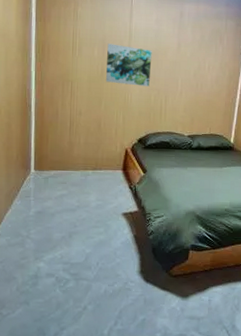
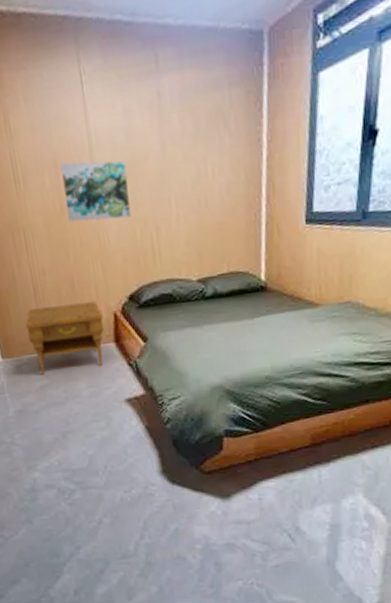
nightstand: none [57,137,117,187] -> present [25,302,105,376]

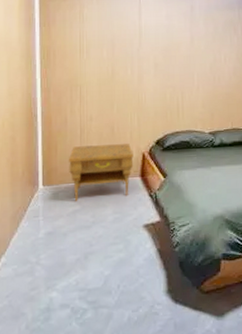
wall art: present [61,161,131,222] -> none [116,43,165,85]

